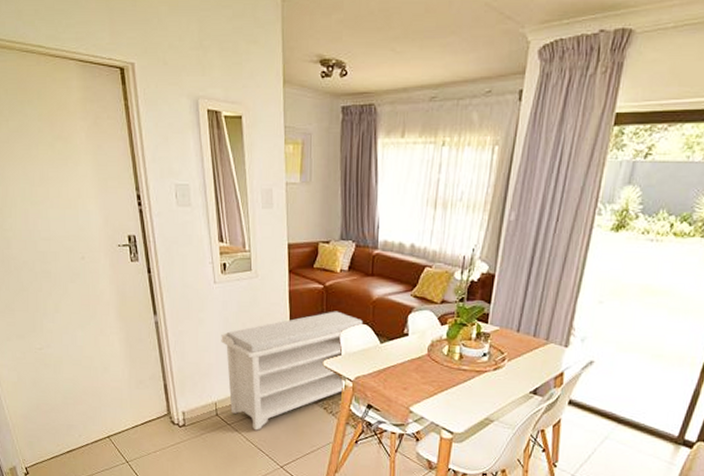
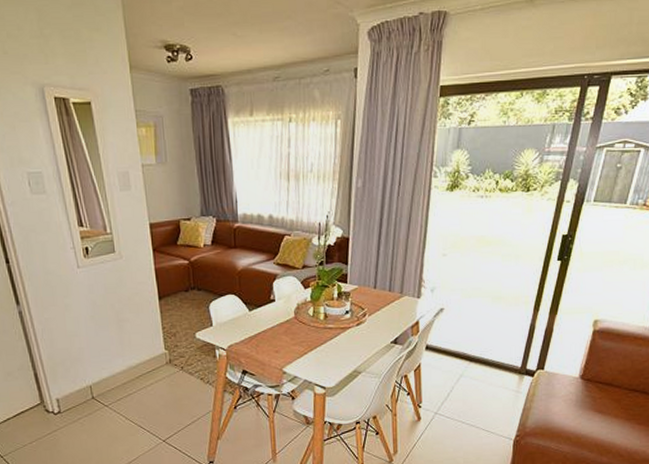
bench: present [221,311,365,431] -> none [90,284,233,409]

